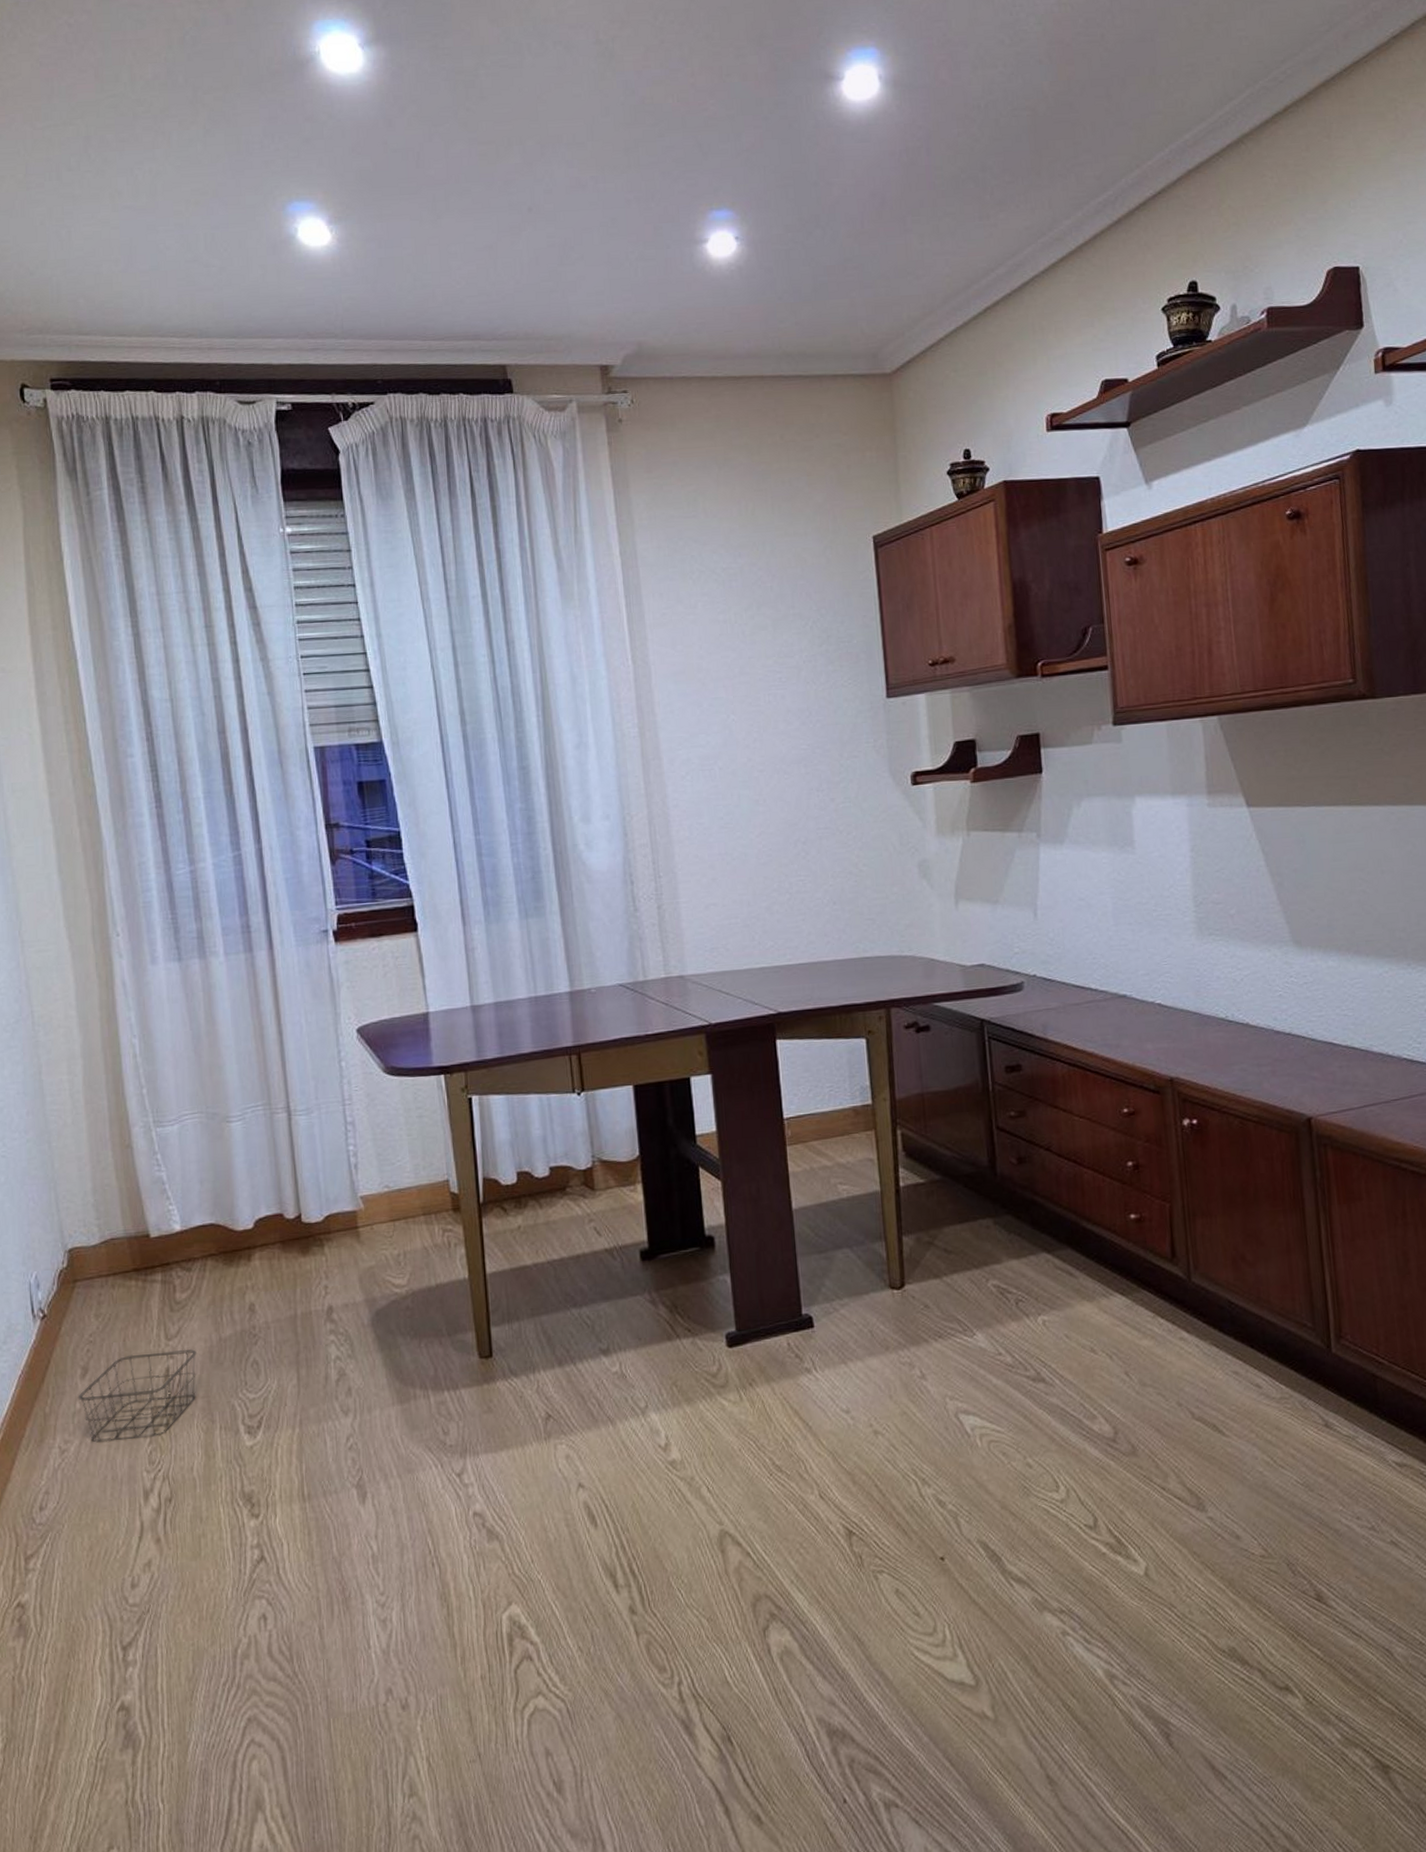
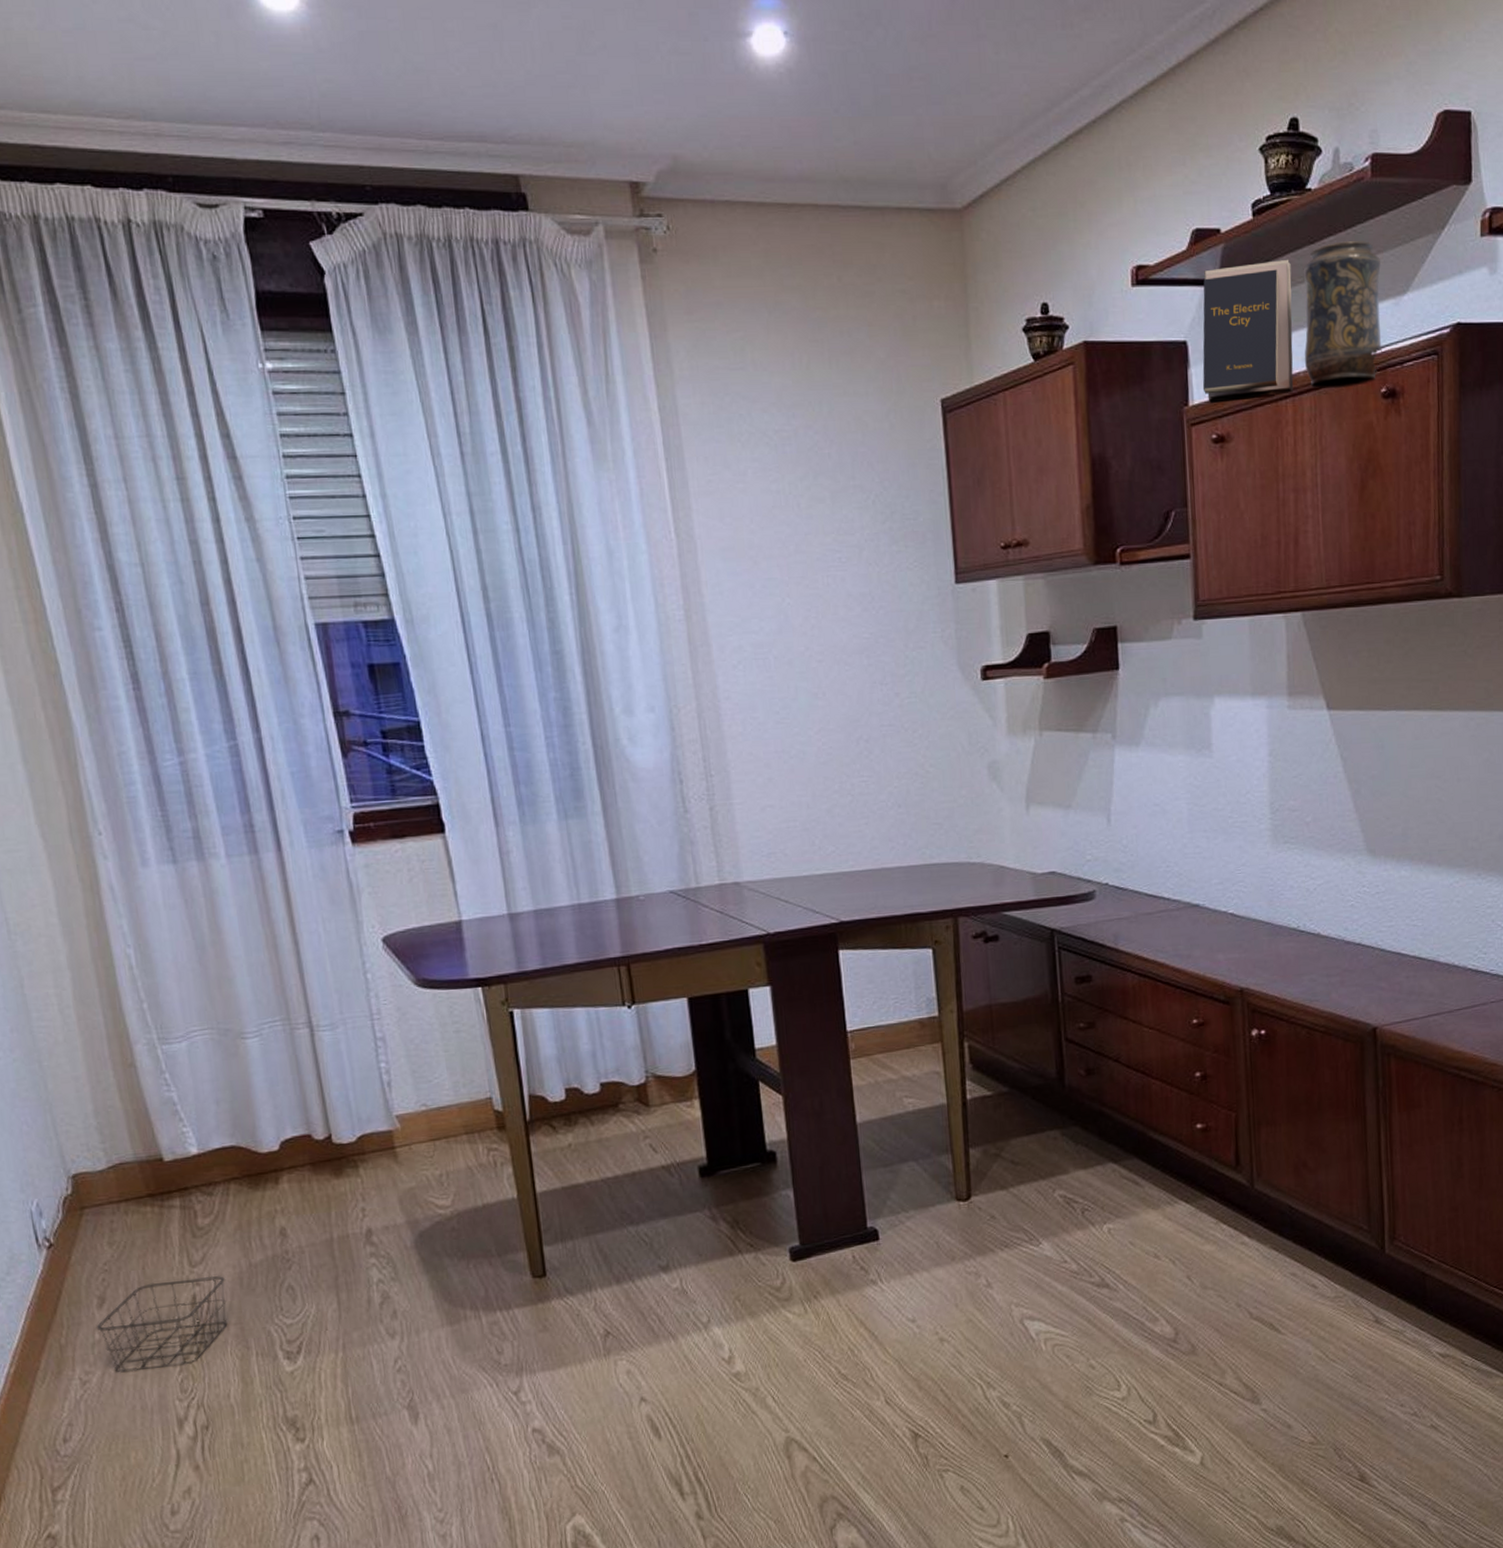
books: none [1113,401,1202,531] -> present [1202,259,1294,404]
decorative vase: none [1206,382,1286,514] -> present [1303,240,1382,390]

